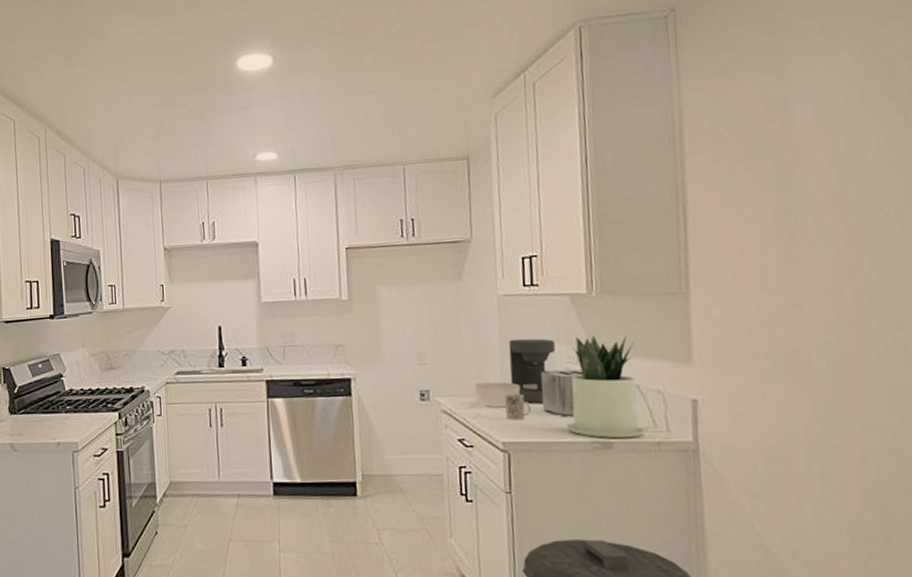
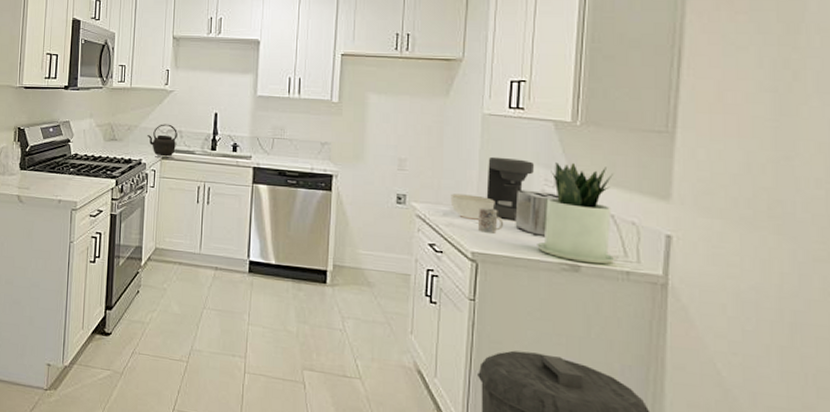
kettle: none [147,344,181,381] -> present [147,124,177,157]

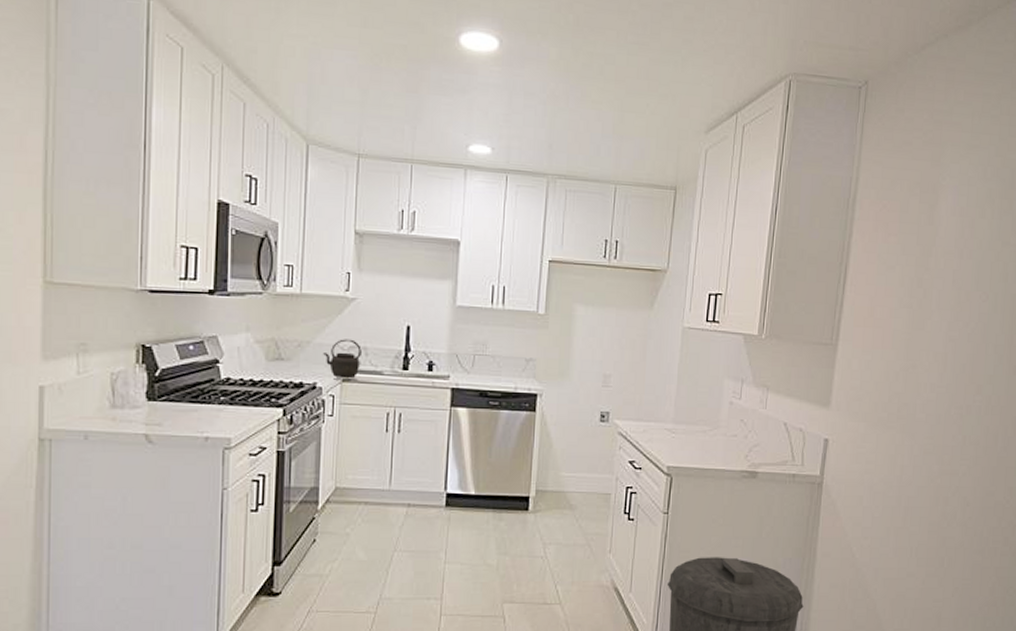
bowl: present [450,193,495,220] -> none [650,409,690,434]
mug: present [477,207,504,235] -> none [673,422,697,448]
coffee maker: present [486,156,534,221] -> none [682,370,725,433]
toaster: present [515,189,559,237] -> none [706,402,744,447]
planter: present [537,162,615,265] -> none [723,375,788,470]

